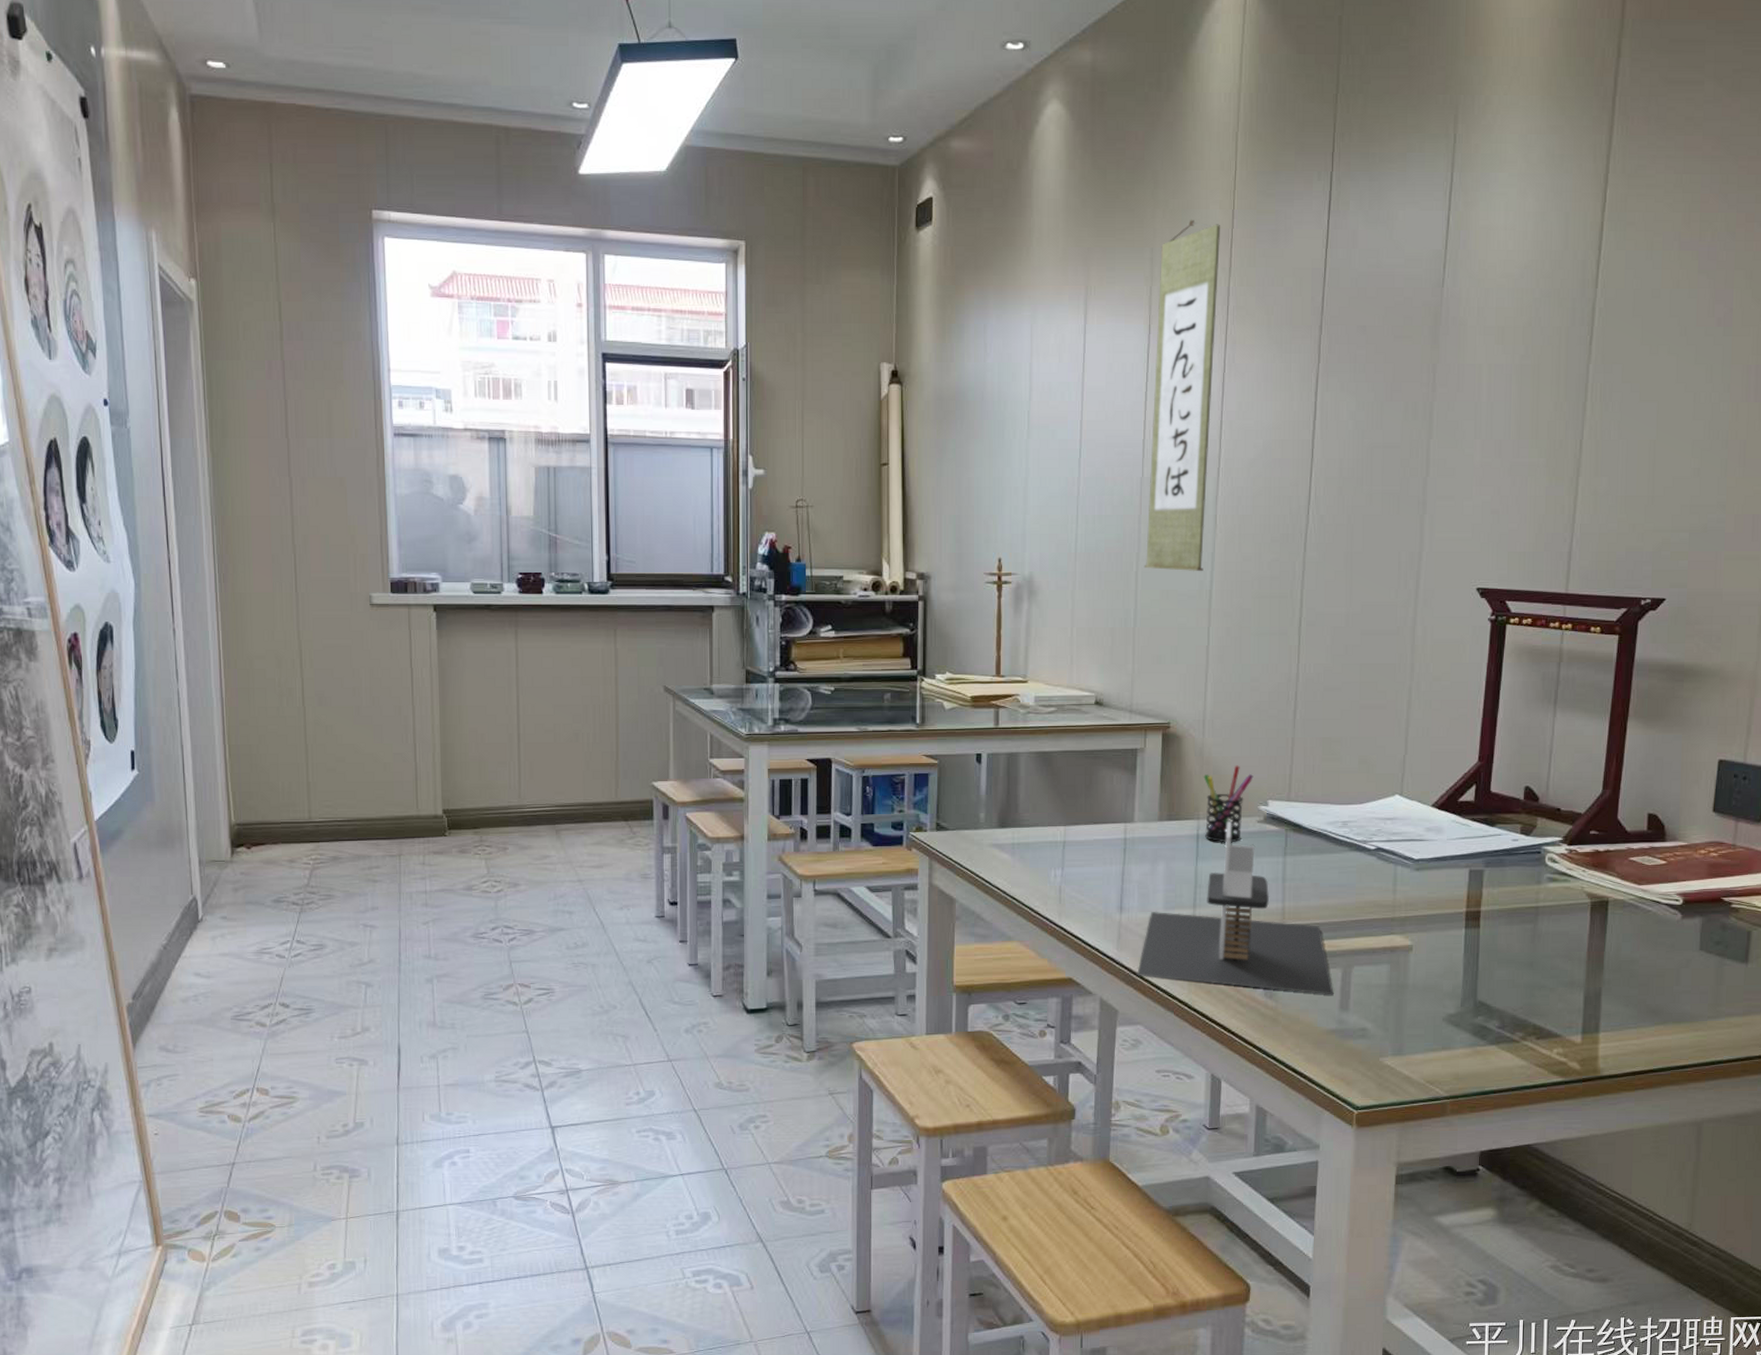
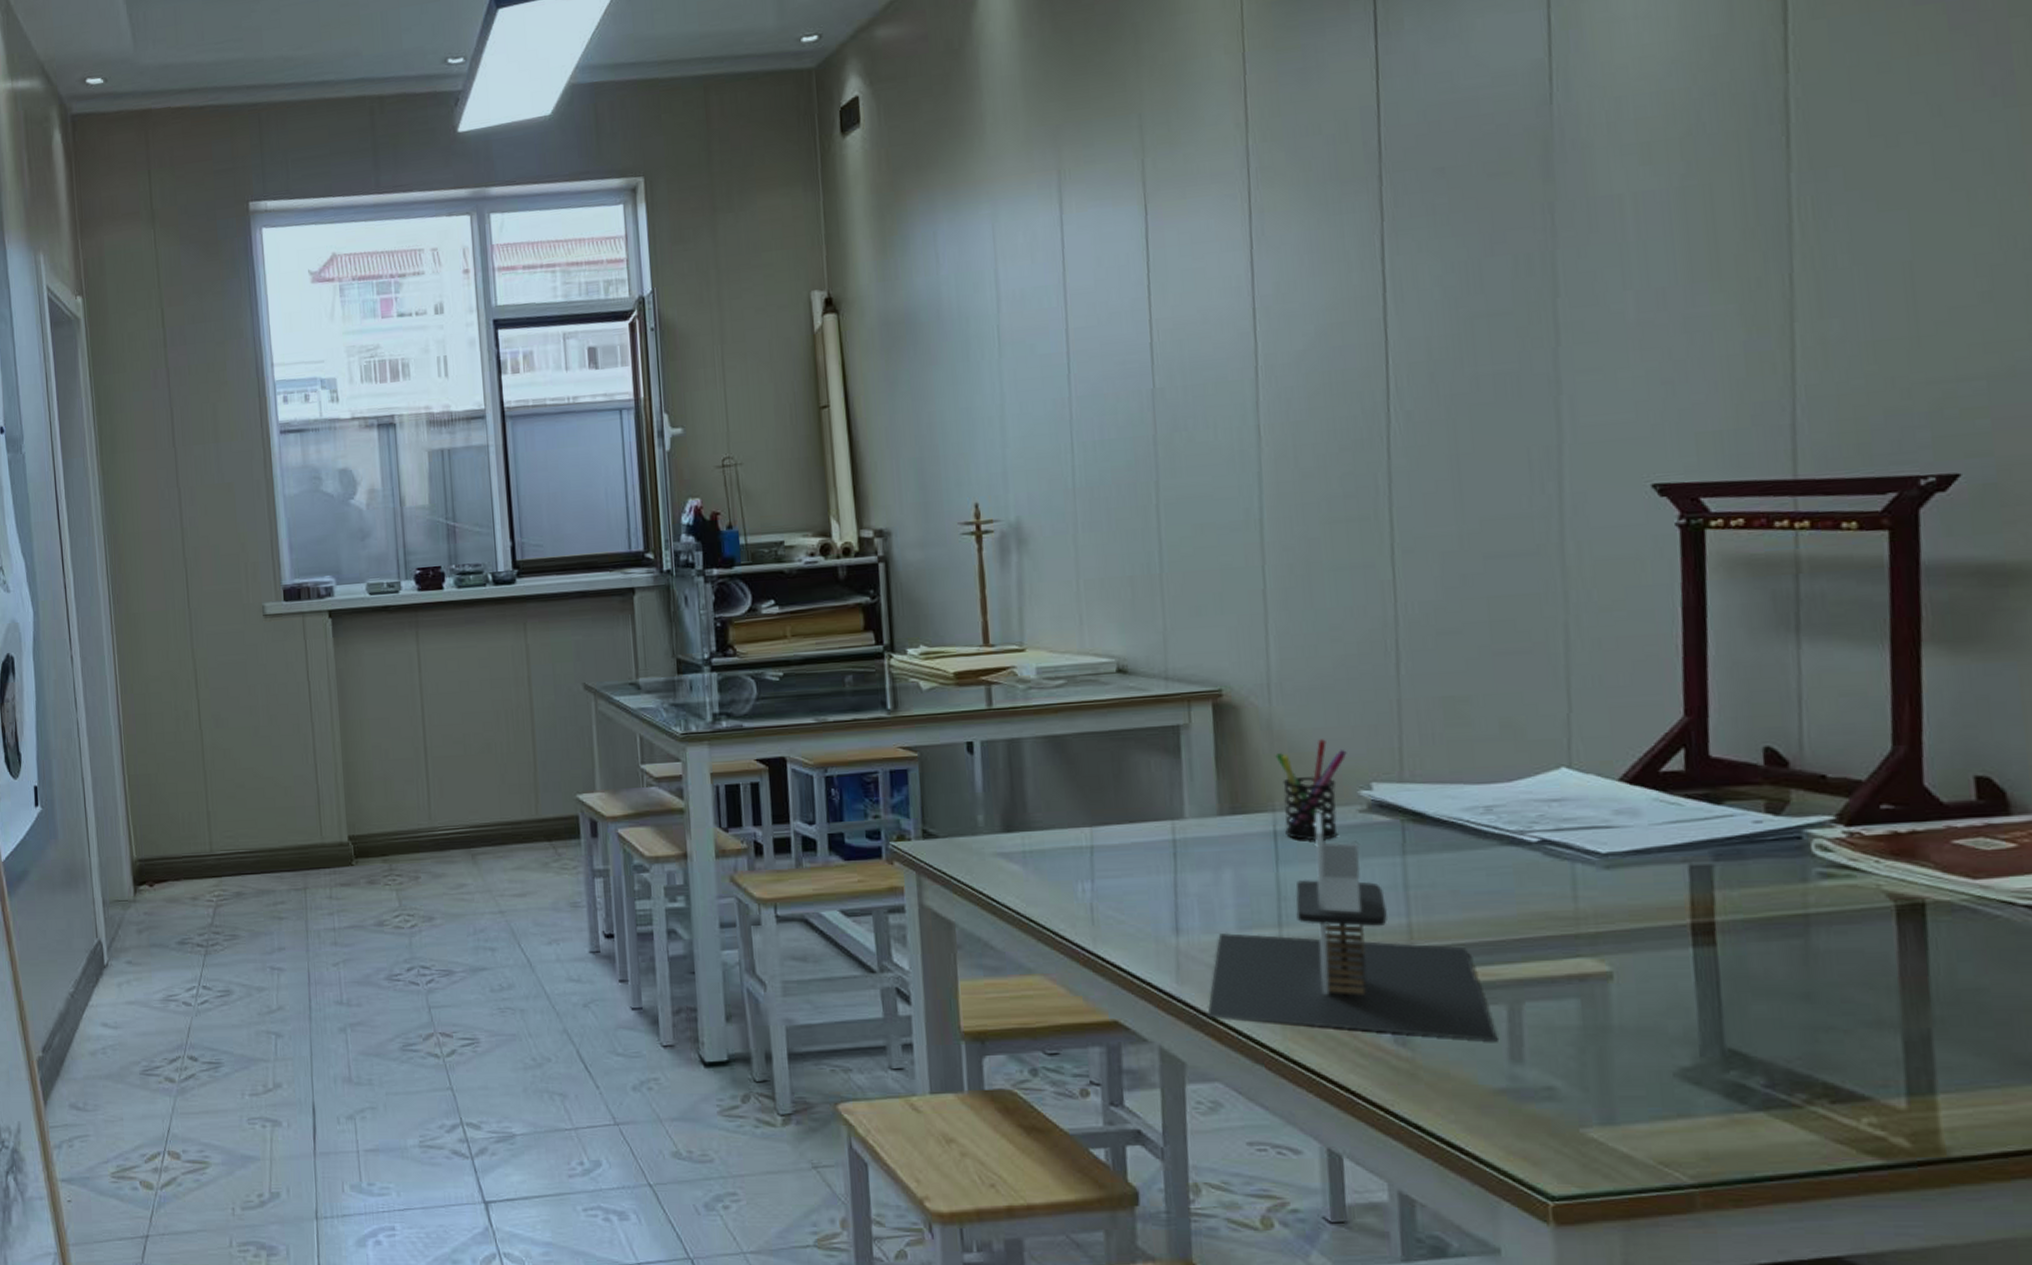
wall scroll: present [1144,220,1220,572] -> none [1151,72,1248,500]

